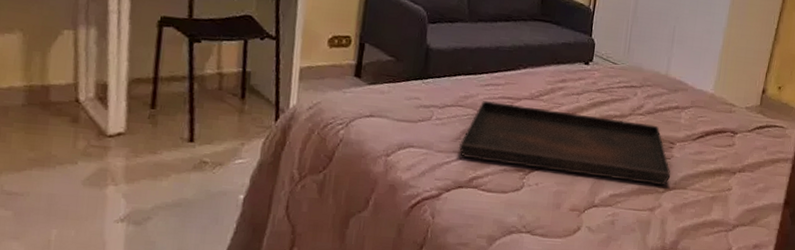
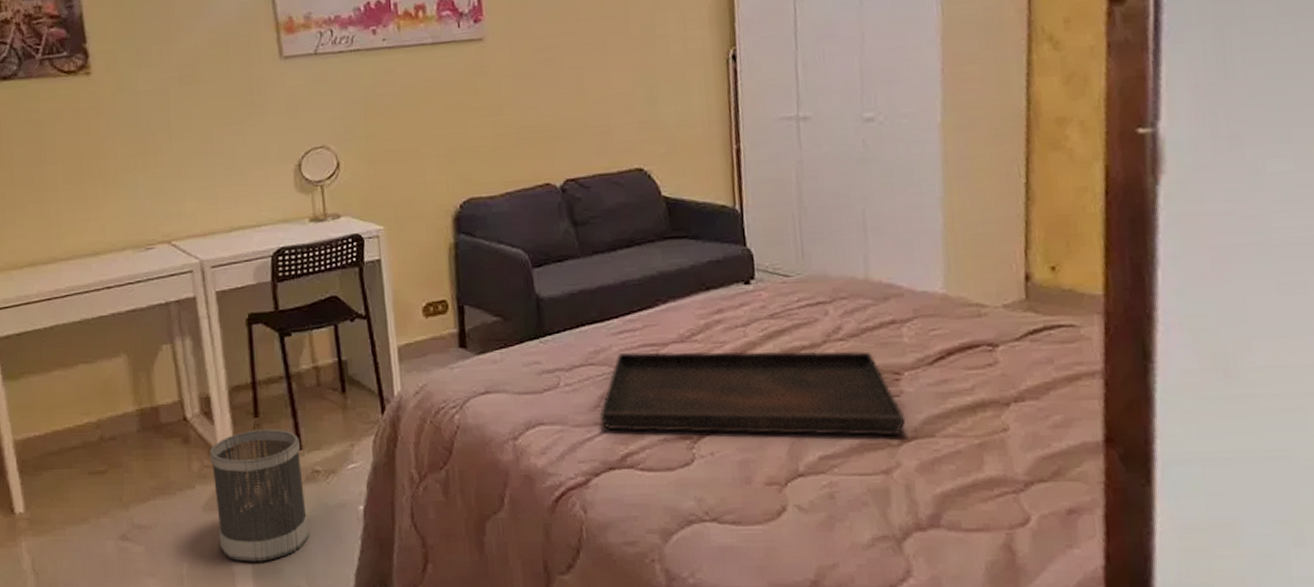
wastebasket: none [95,119,193,235] -> present [209,429,310,562]

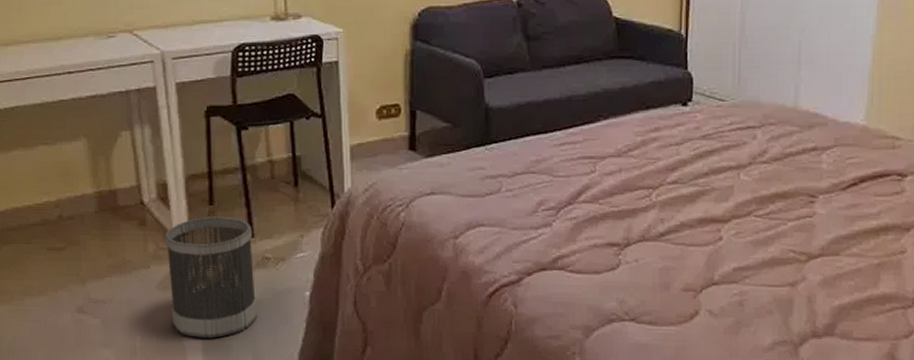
serving tray: present [599,350,906,437] -> none [535,164,815,253]

